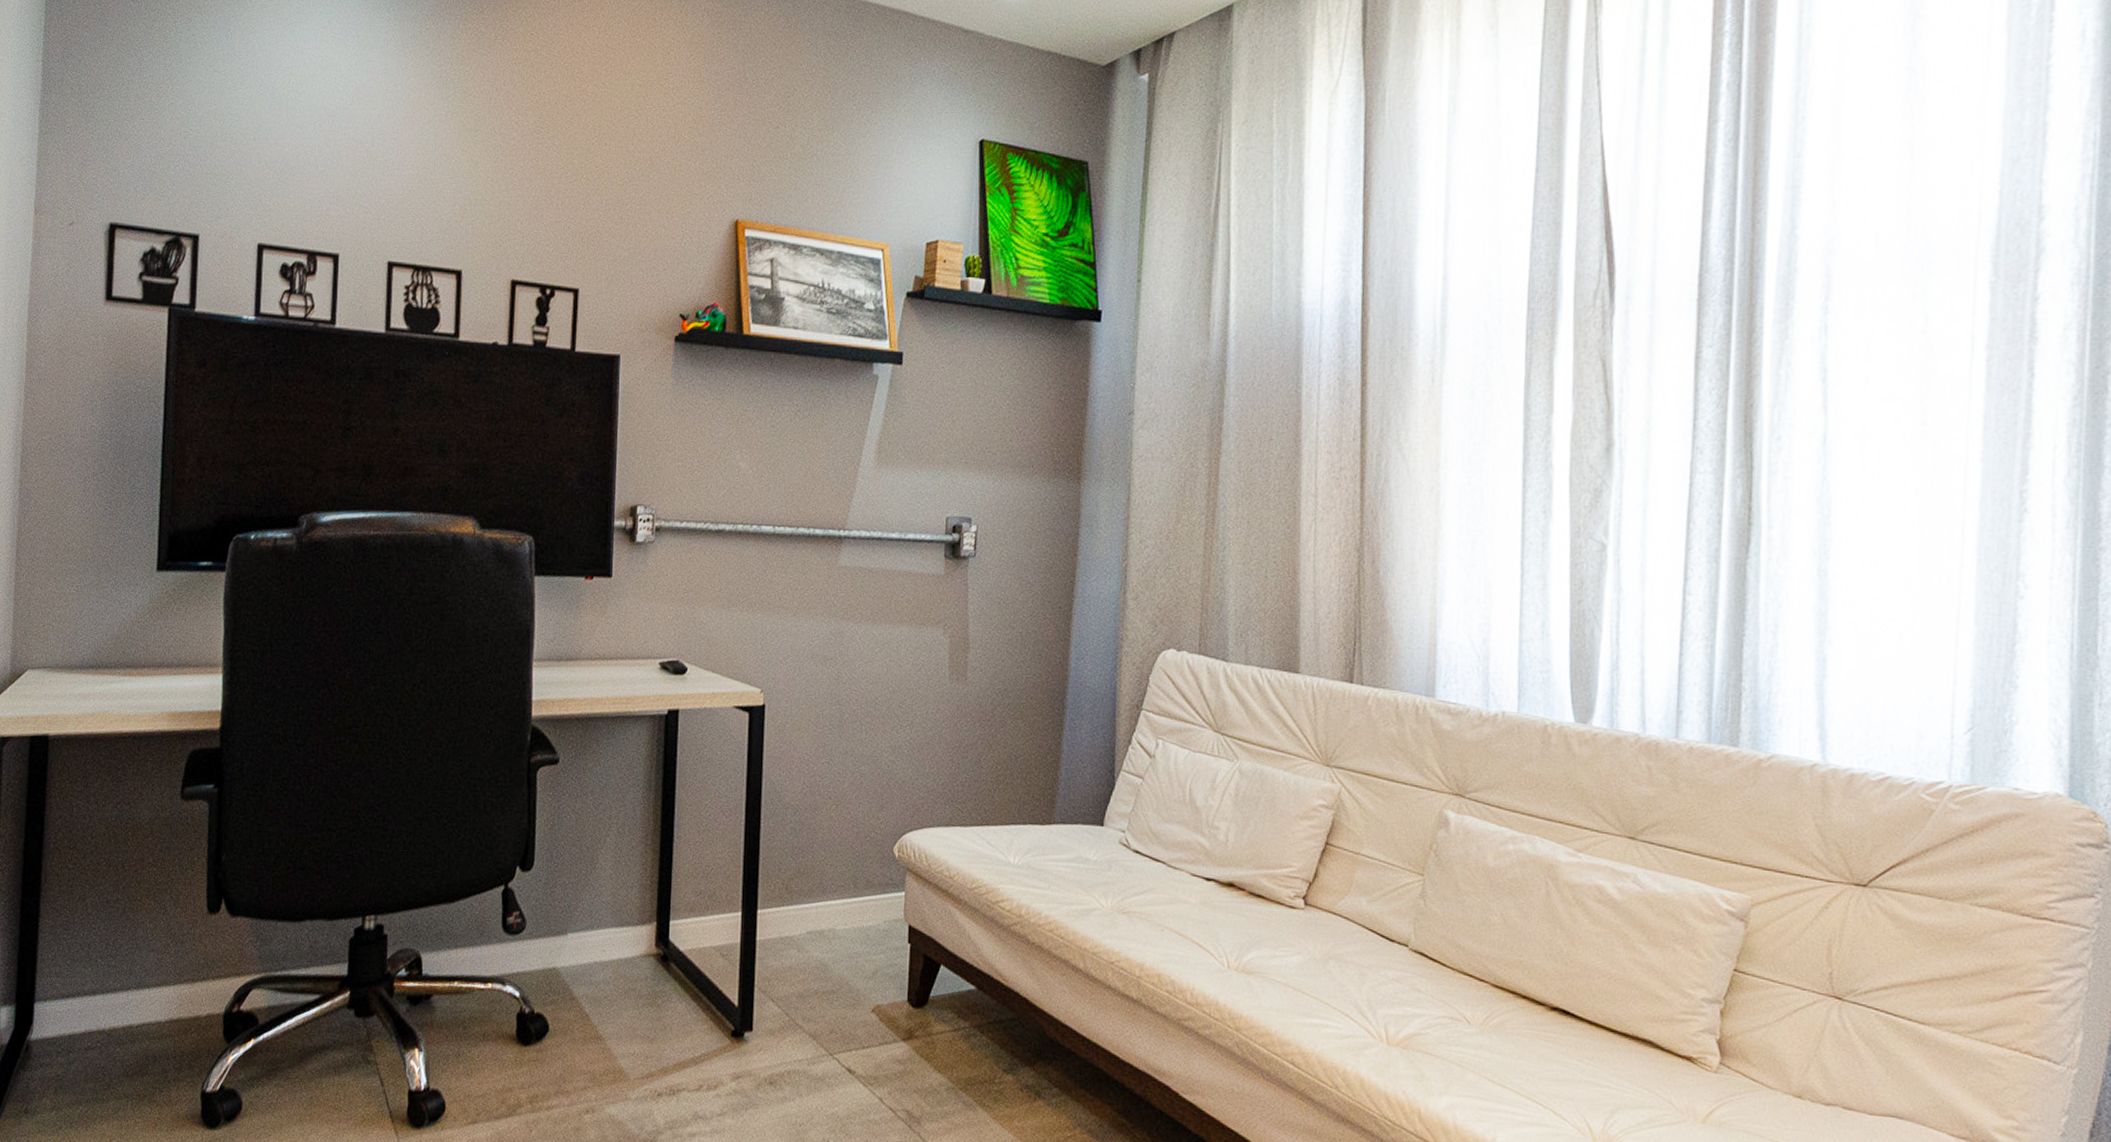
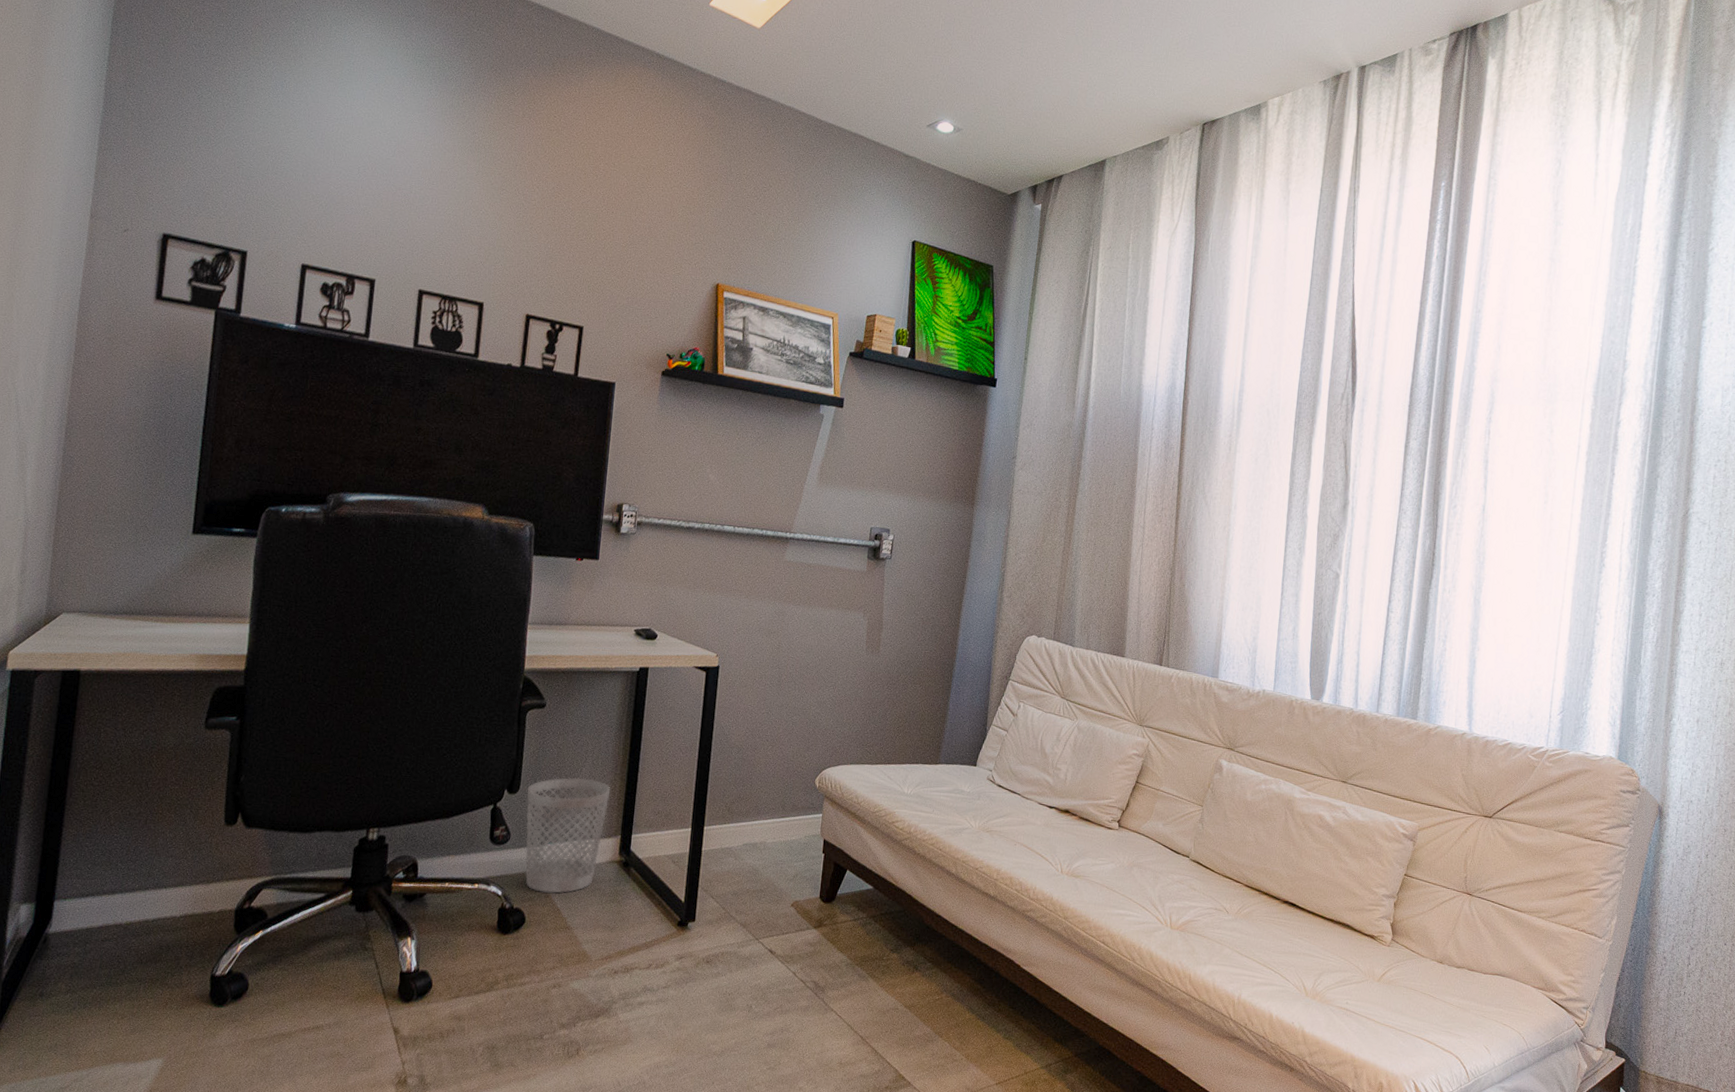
wastebasket: none [542,850,641,995] -> present [525,778,611,893]

